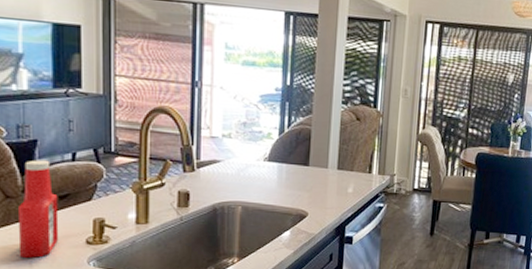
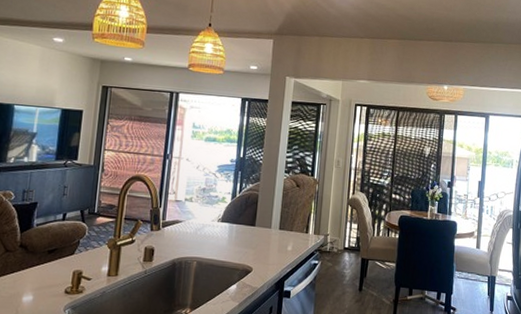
ketchup bottle: present [18,159,59,258] -> none [9,219,48,305]

